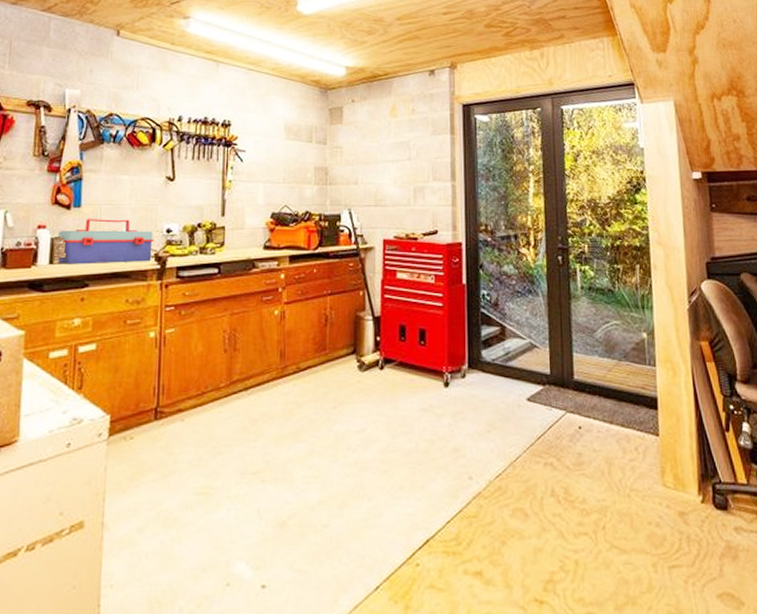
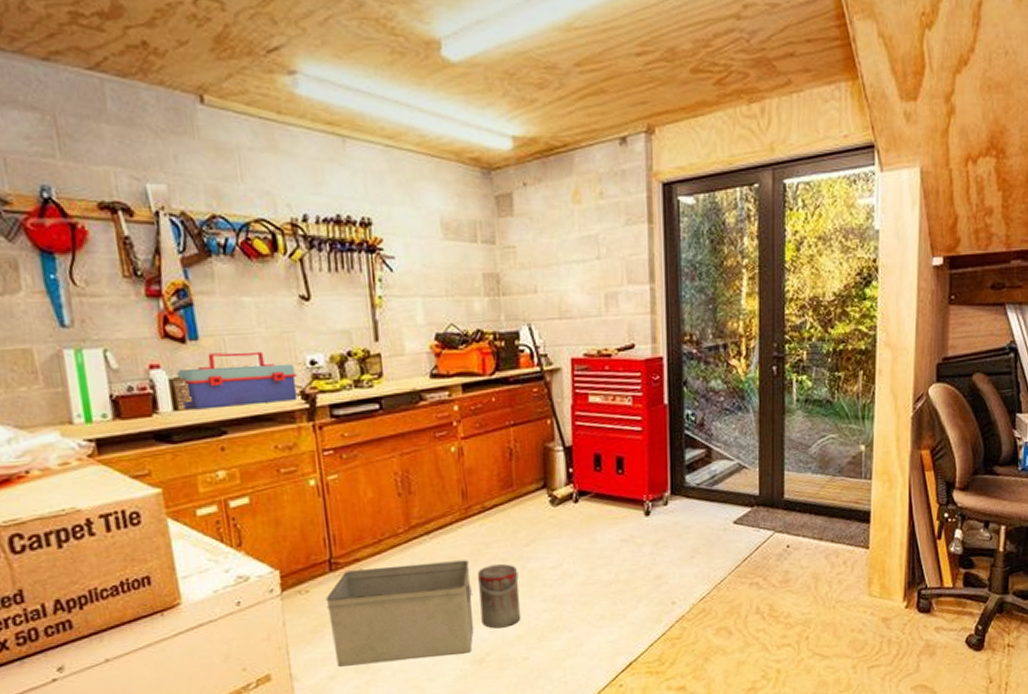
storage bin: none [146,418,281,519] -> present [325,560,474,667]
paint can: none [286,425,325,491] -> present [477,564,521,629]

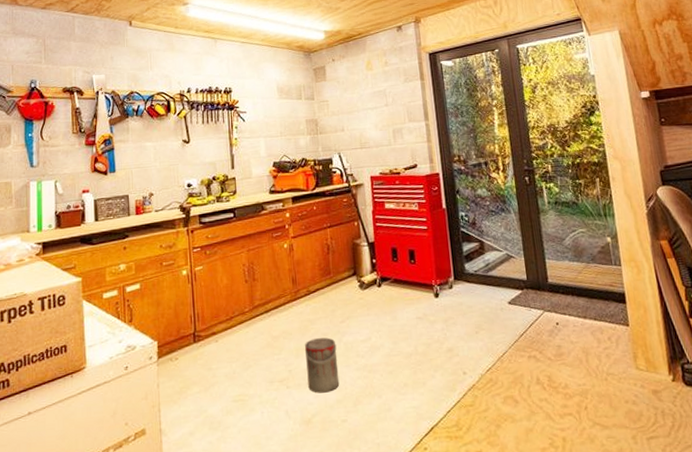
toolbox: present [177,351,298,410] -> none [99,178,178,221]
storage bin: present [325,560,474,667] -> none [190,334,303,424]

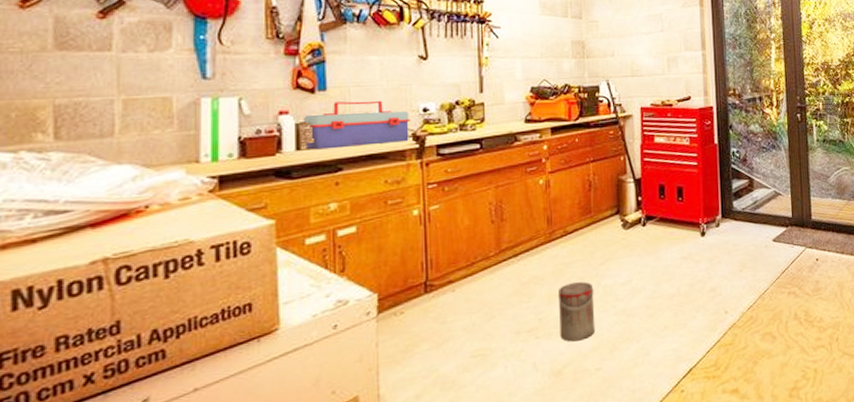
toolbox: none [99,178,178,221] -> present [303,100,410,150]

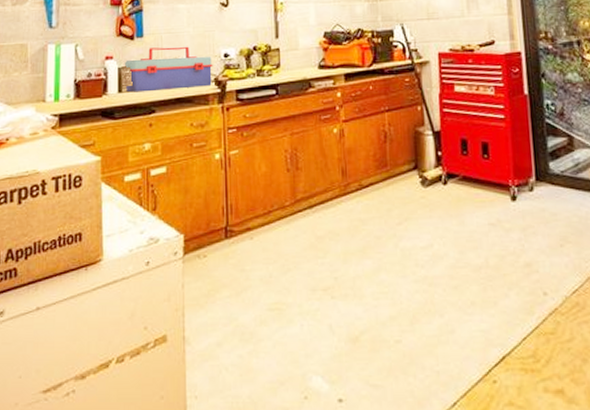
paint can: present [557,282,596,342] -> none [353,241,394,307]

